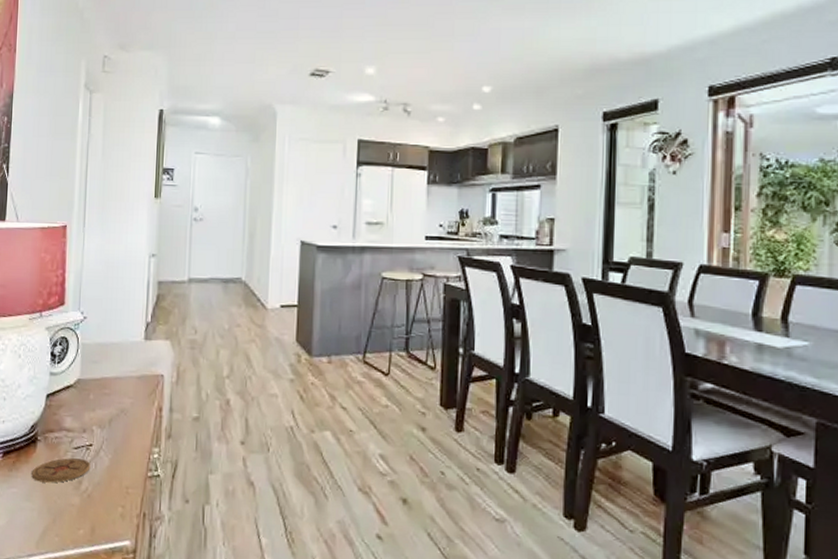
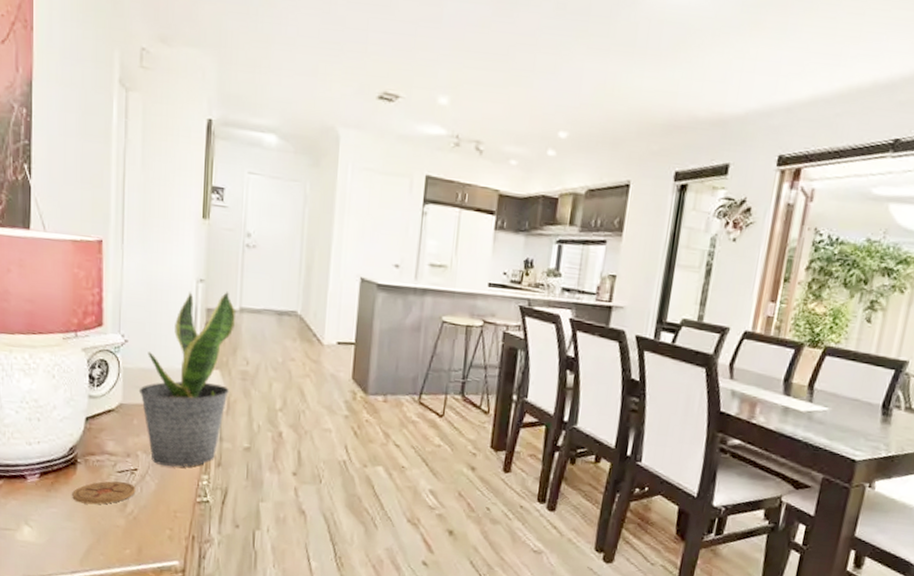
potted plant: none [95,263,184,441] -> present [138,290,235,467]

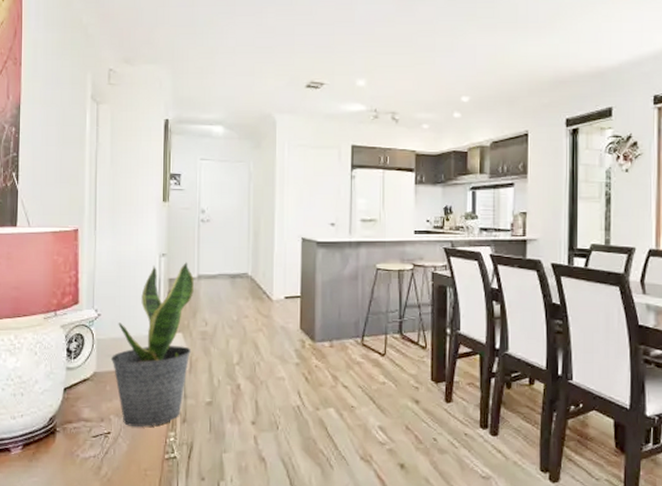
coaster: present [72,481,136,505] -> none [52,446,109,470]

